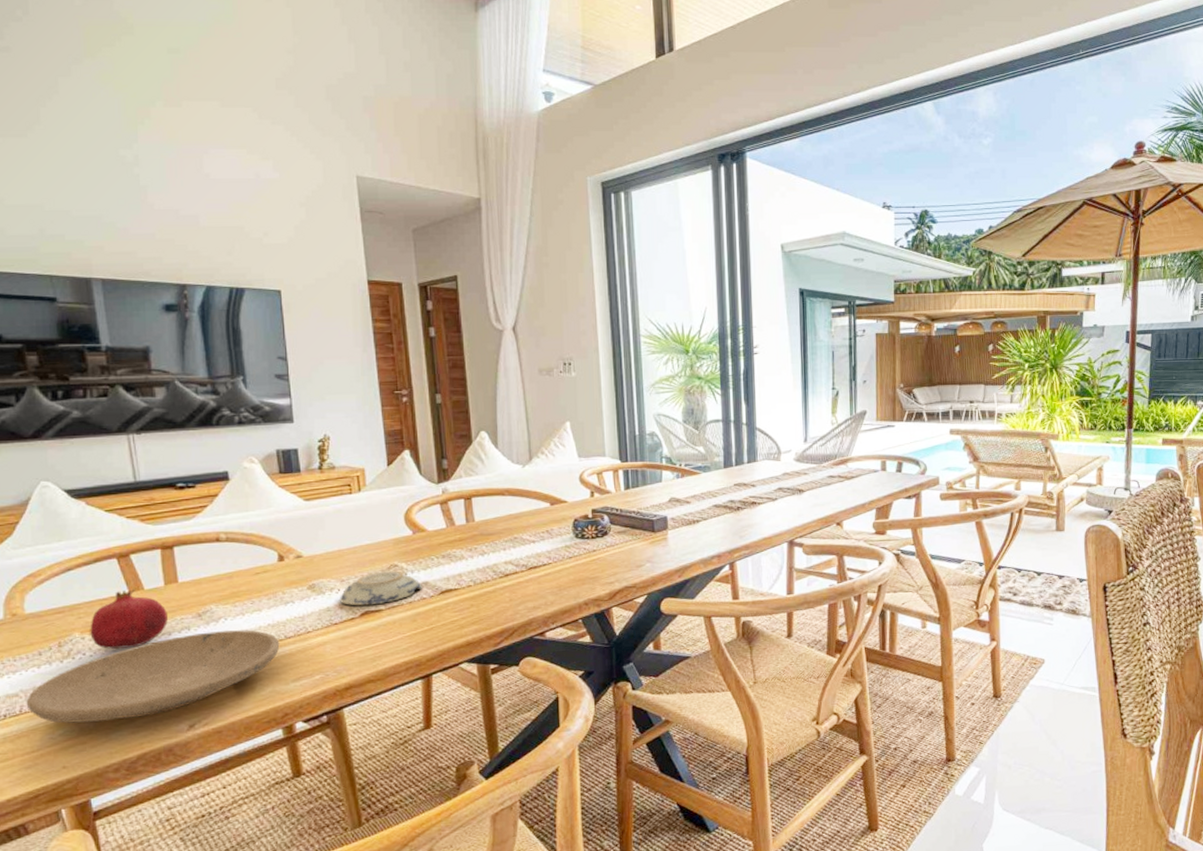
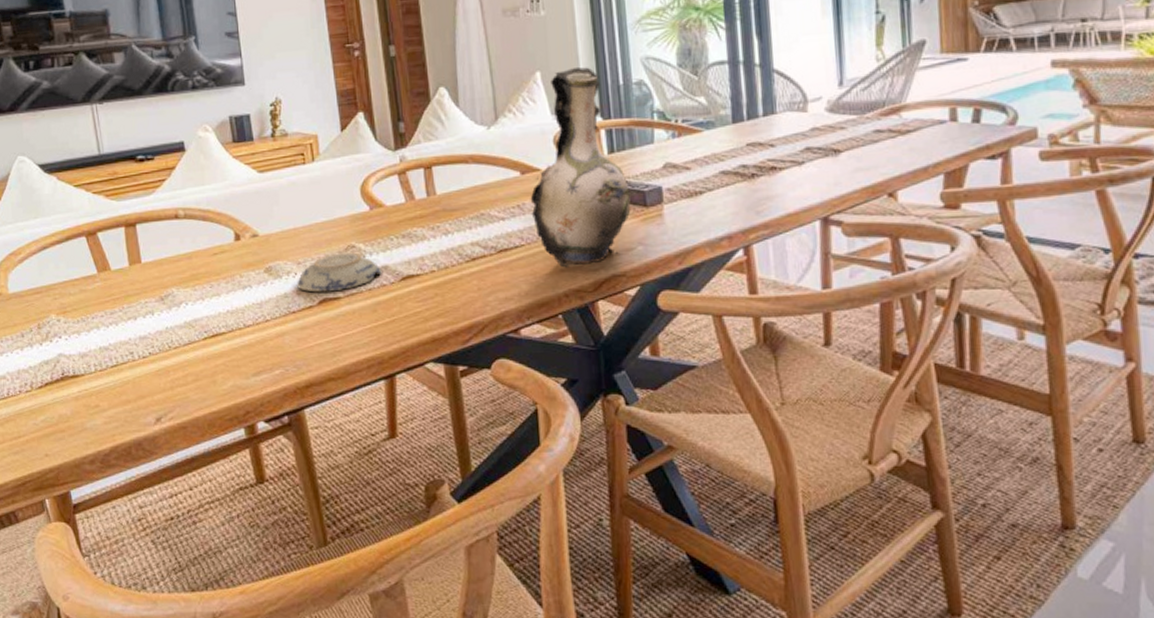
plate: present [26,630,280,723] -> none [12,316,239,409]
fruit: present [90,589,169,649] -> none [64,269,134,333]
decorative vase: none [558,419,642,582] -> present [530,66,631,268]

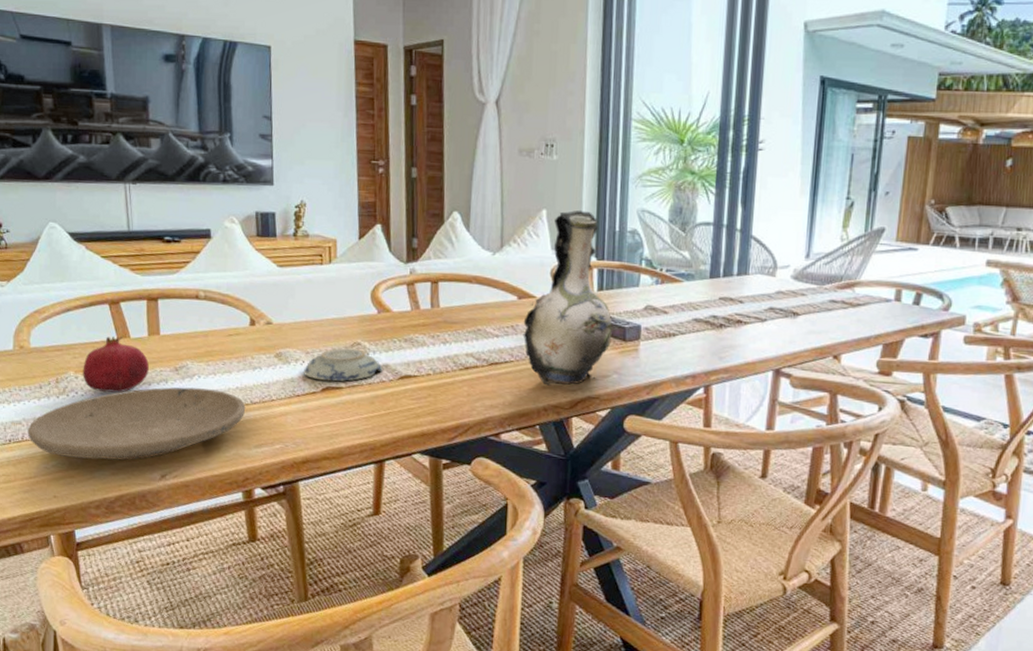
plate: none [12,316,239,409] -> present [27,387,246,461]
fruit: none [64,269,134,333] -> present [83,336,150,393]

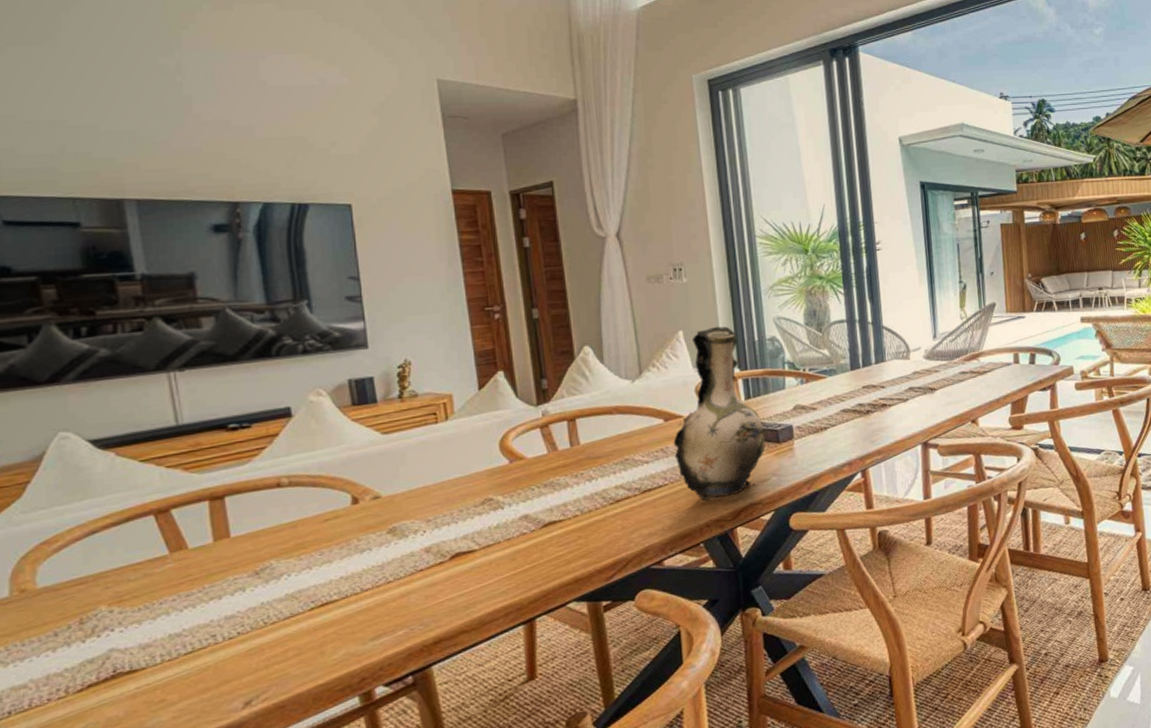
plate: present [27,387,246,461] -> none [37,585,355,715]
fruit: present [83,336,150,393] -> none [120,549,219,622]
decorative bowl: present [304,348,383,382] -> none [426,505,522,548]

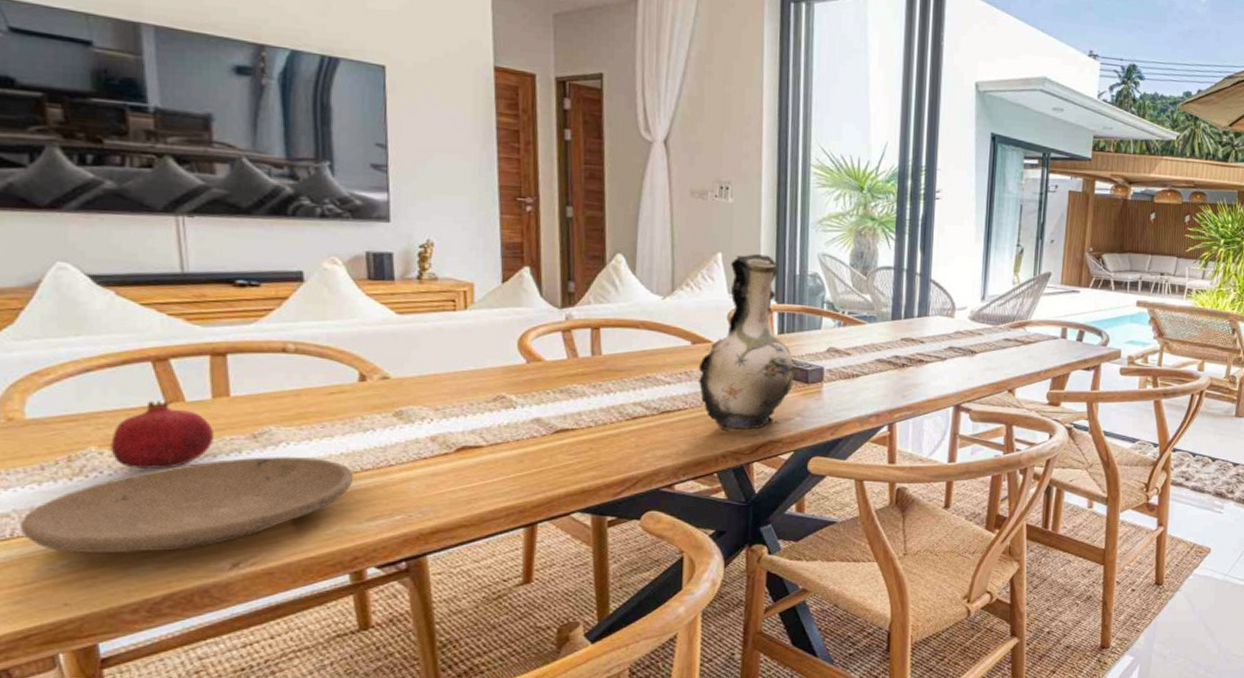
plate: none [37,585,355,715] -> present [20,457,354,553]
fruit: none [120,549,219,622] -> present [111,400,215,469]

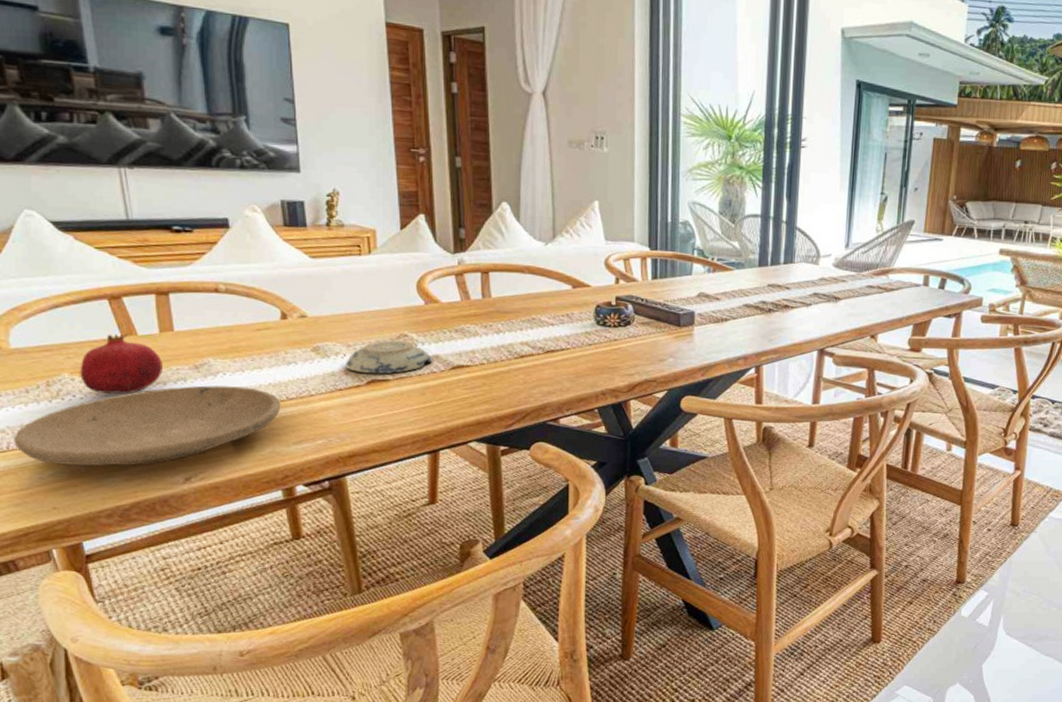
decorative bowl: none [432,402,533,440] -> present [345,340,433,374]
decorative vase: present [698,253,794,432] -> none [578,201,667,371]

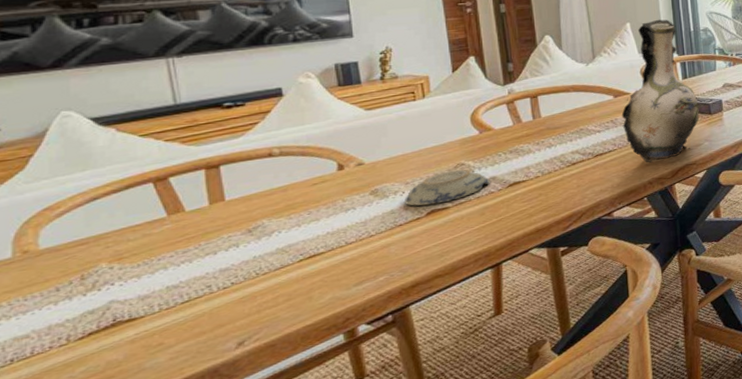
plate: present [13,385,281,466] -> none [39,240,340,360]
fruit: present [80,333,164,394] -> none [120,212,214,276]
decorative vase: none [578,201,667,371] -> present [621,19,699,163]

